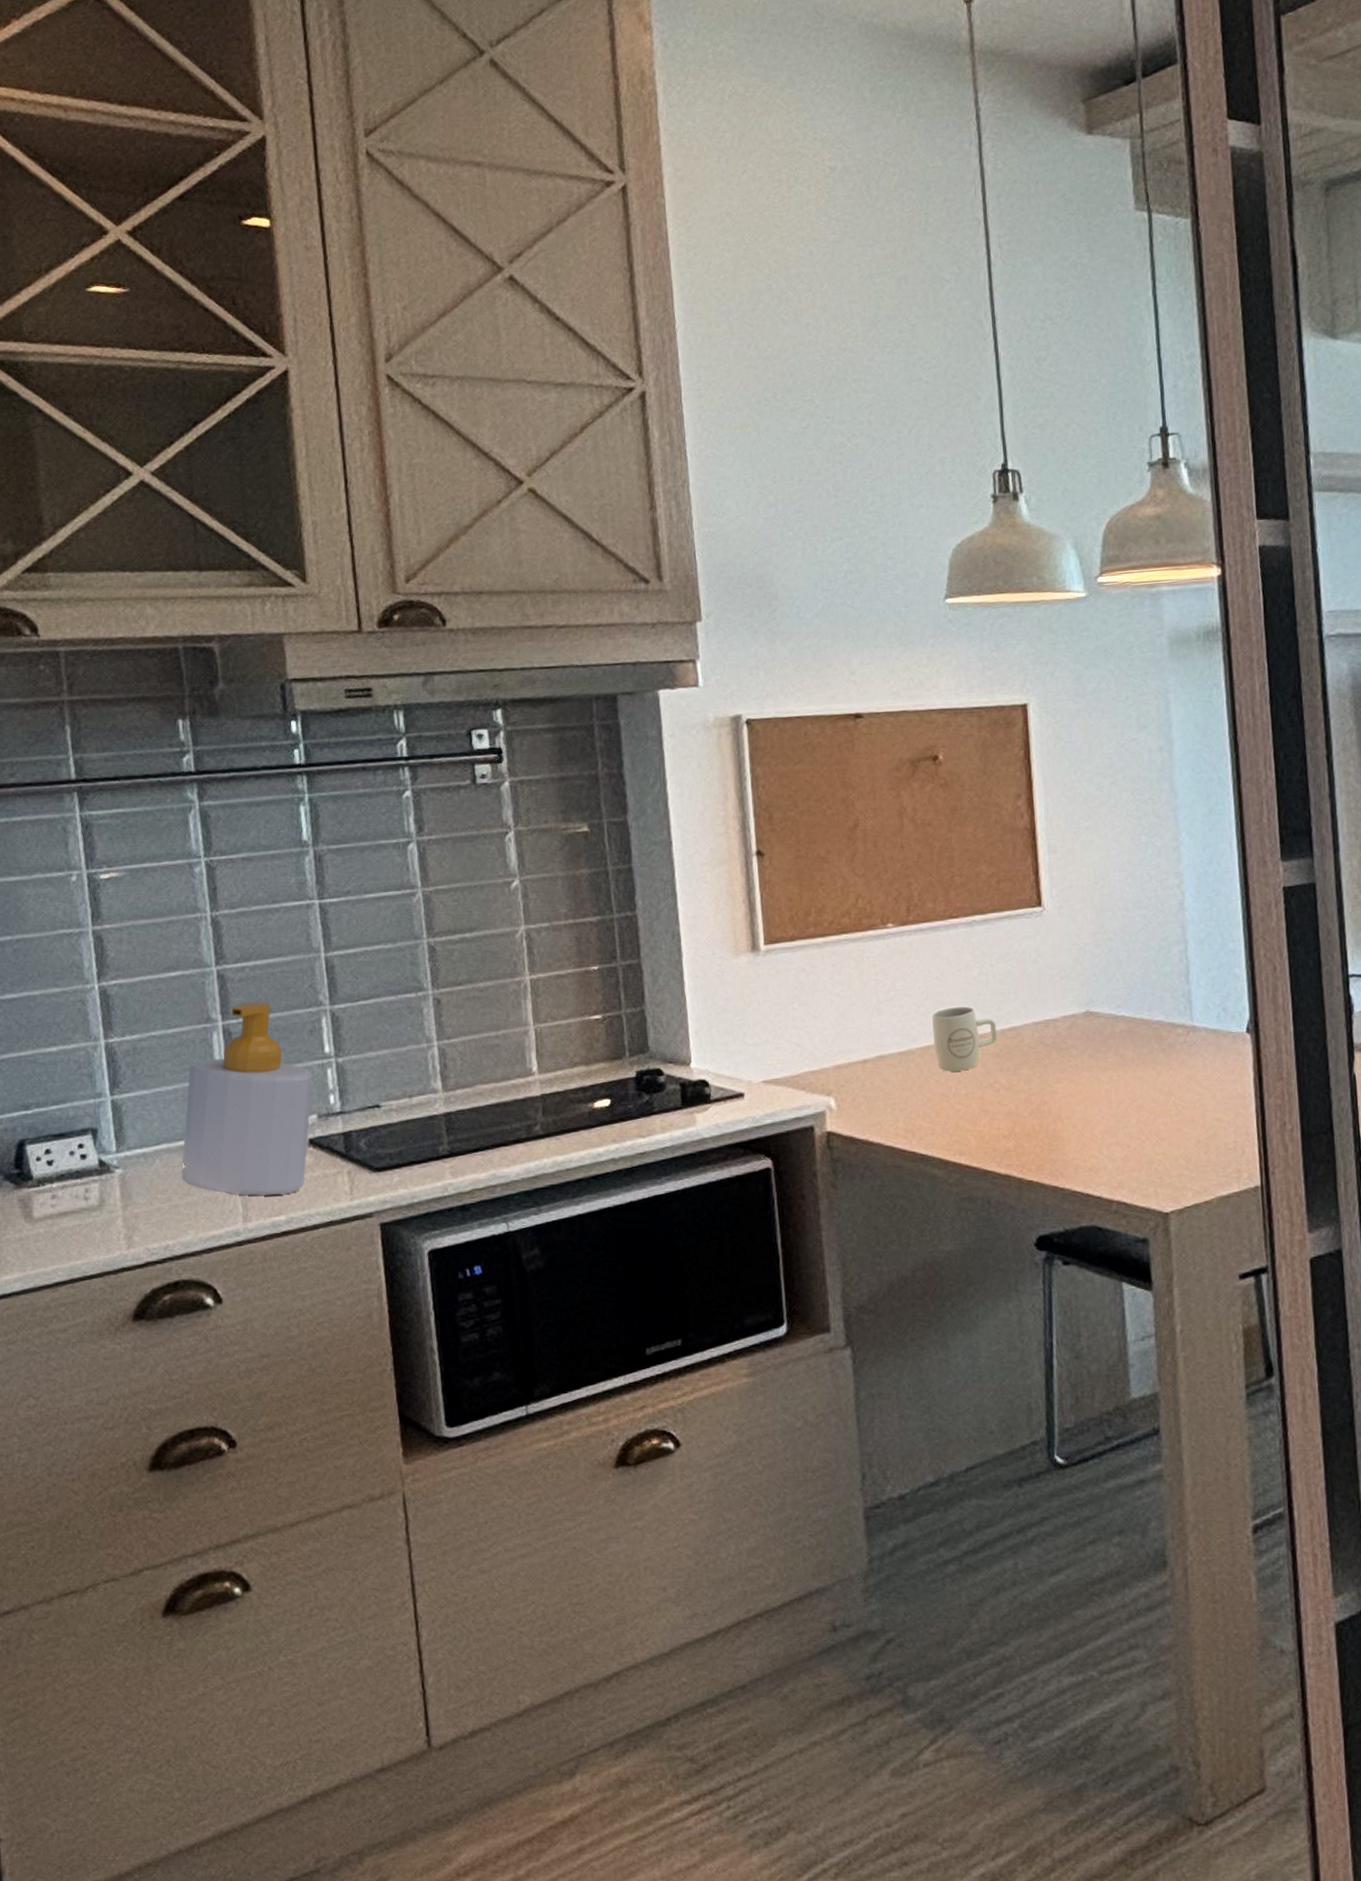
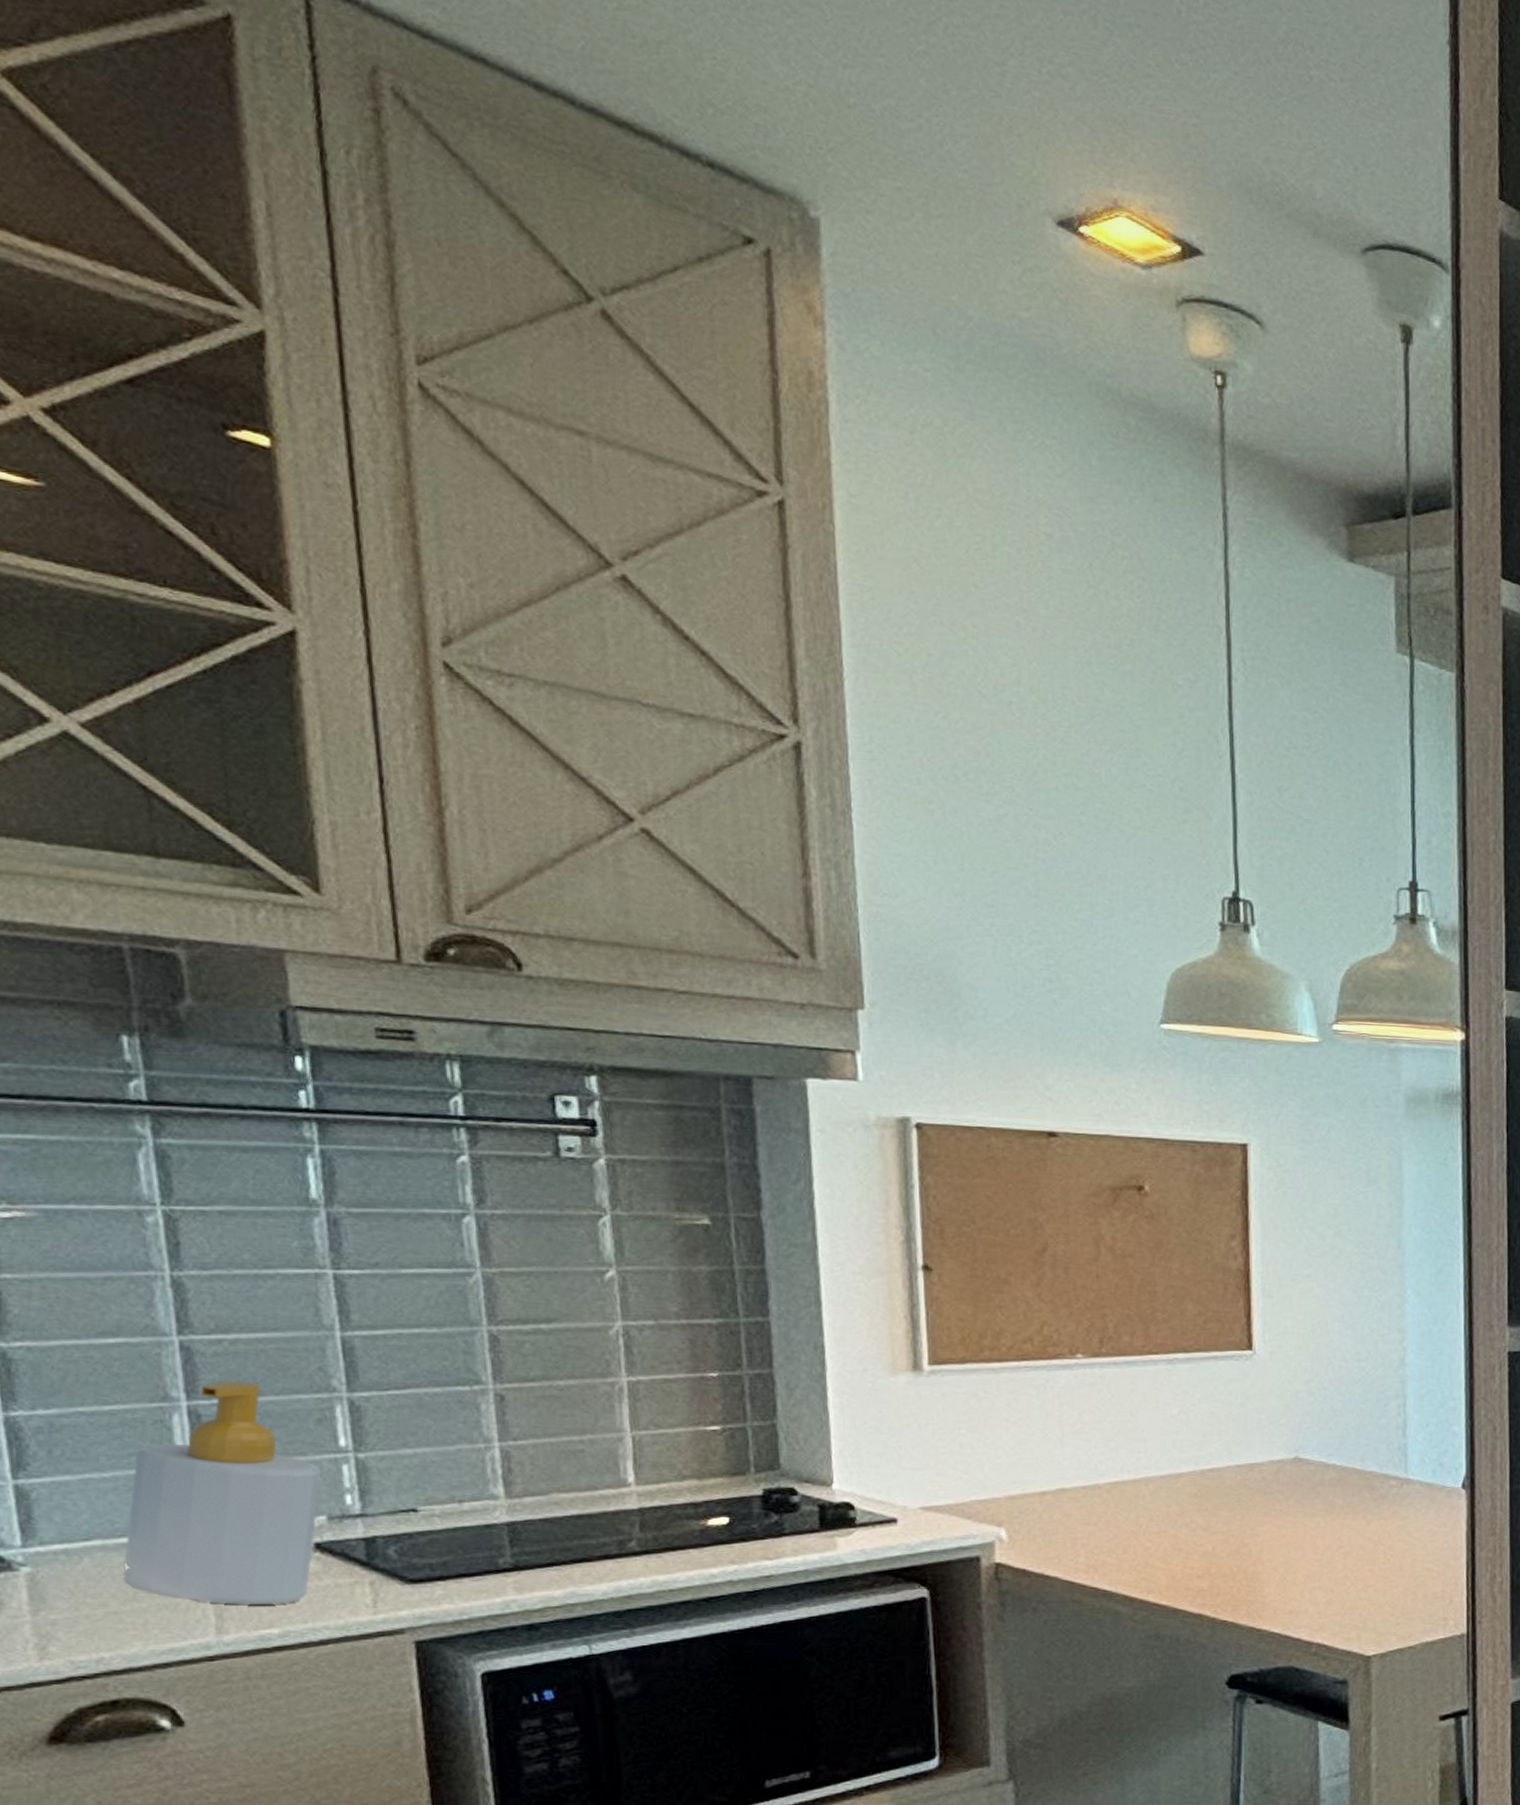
mug: present [931,1006,997,1072] -> none [1122,1444,1196,1509]

